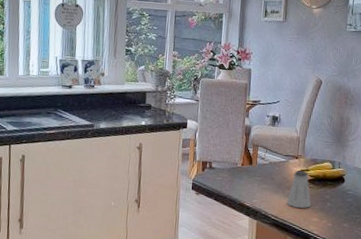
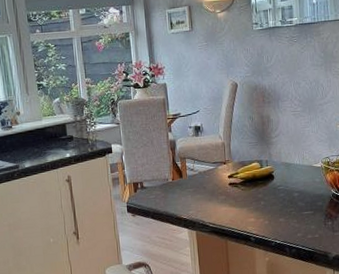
saltshaker: present [287,170,312,208] -> none [222,175,246,212]

